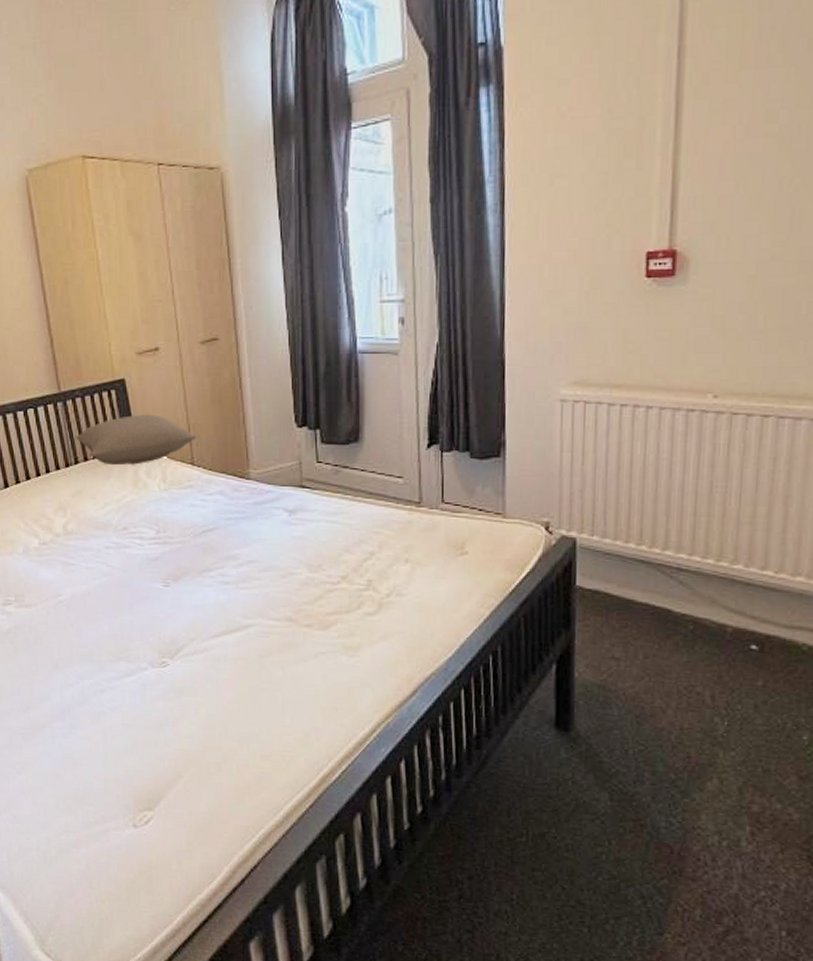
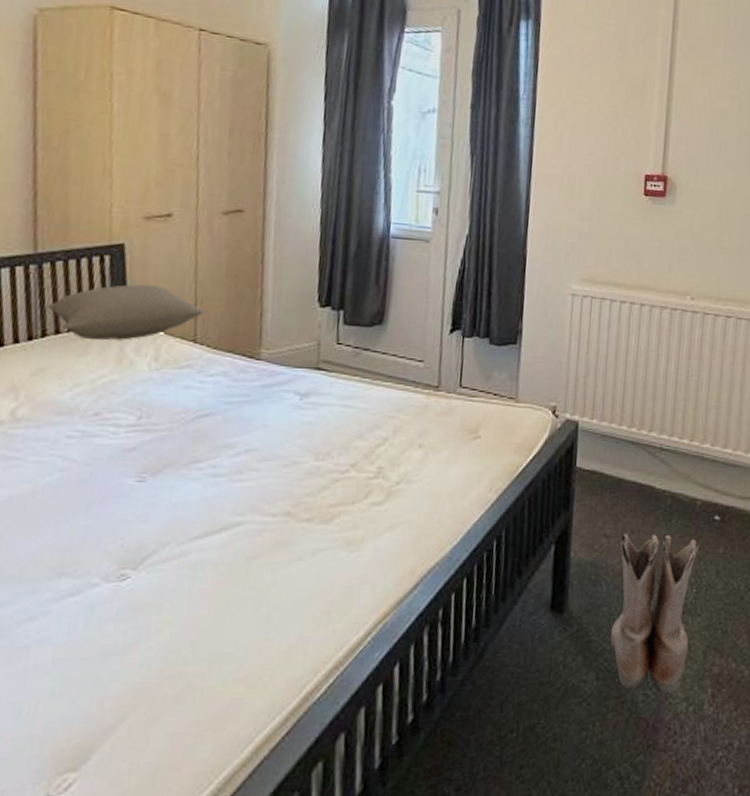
boots: none [625,657,732,825] -> present [610,533,700,694]

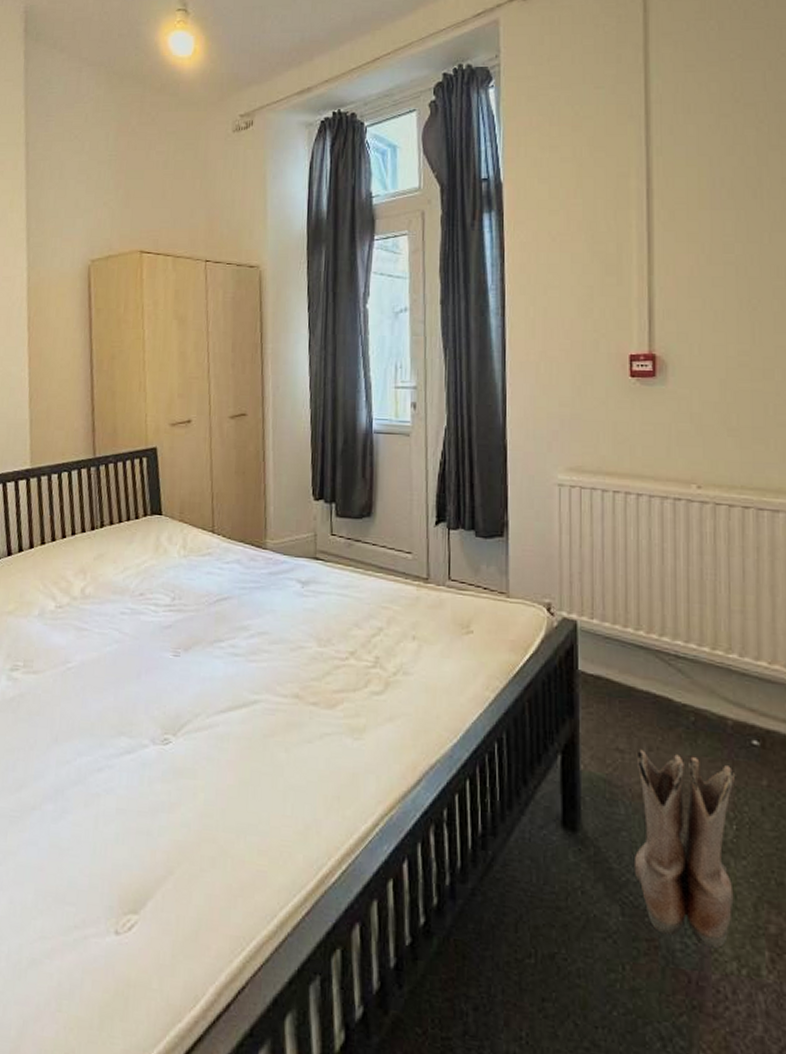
pillow: present [46,284,206,340] -> none [103,481,221,531]

